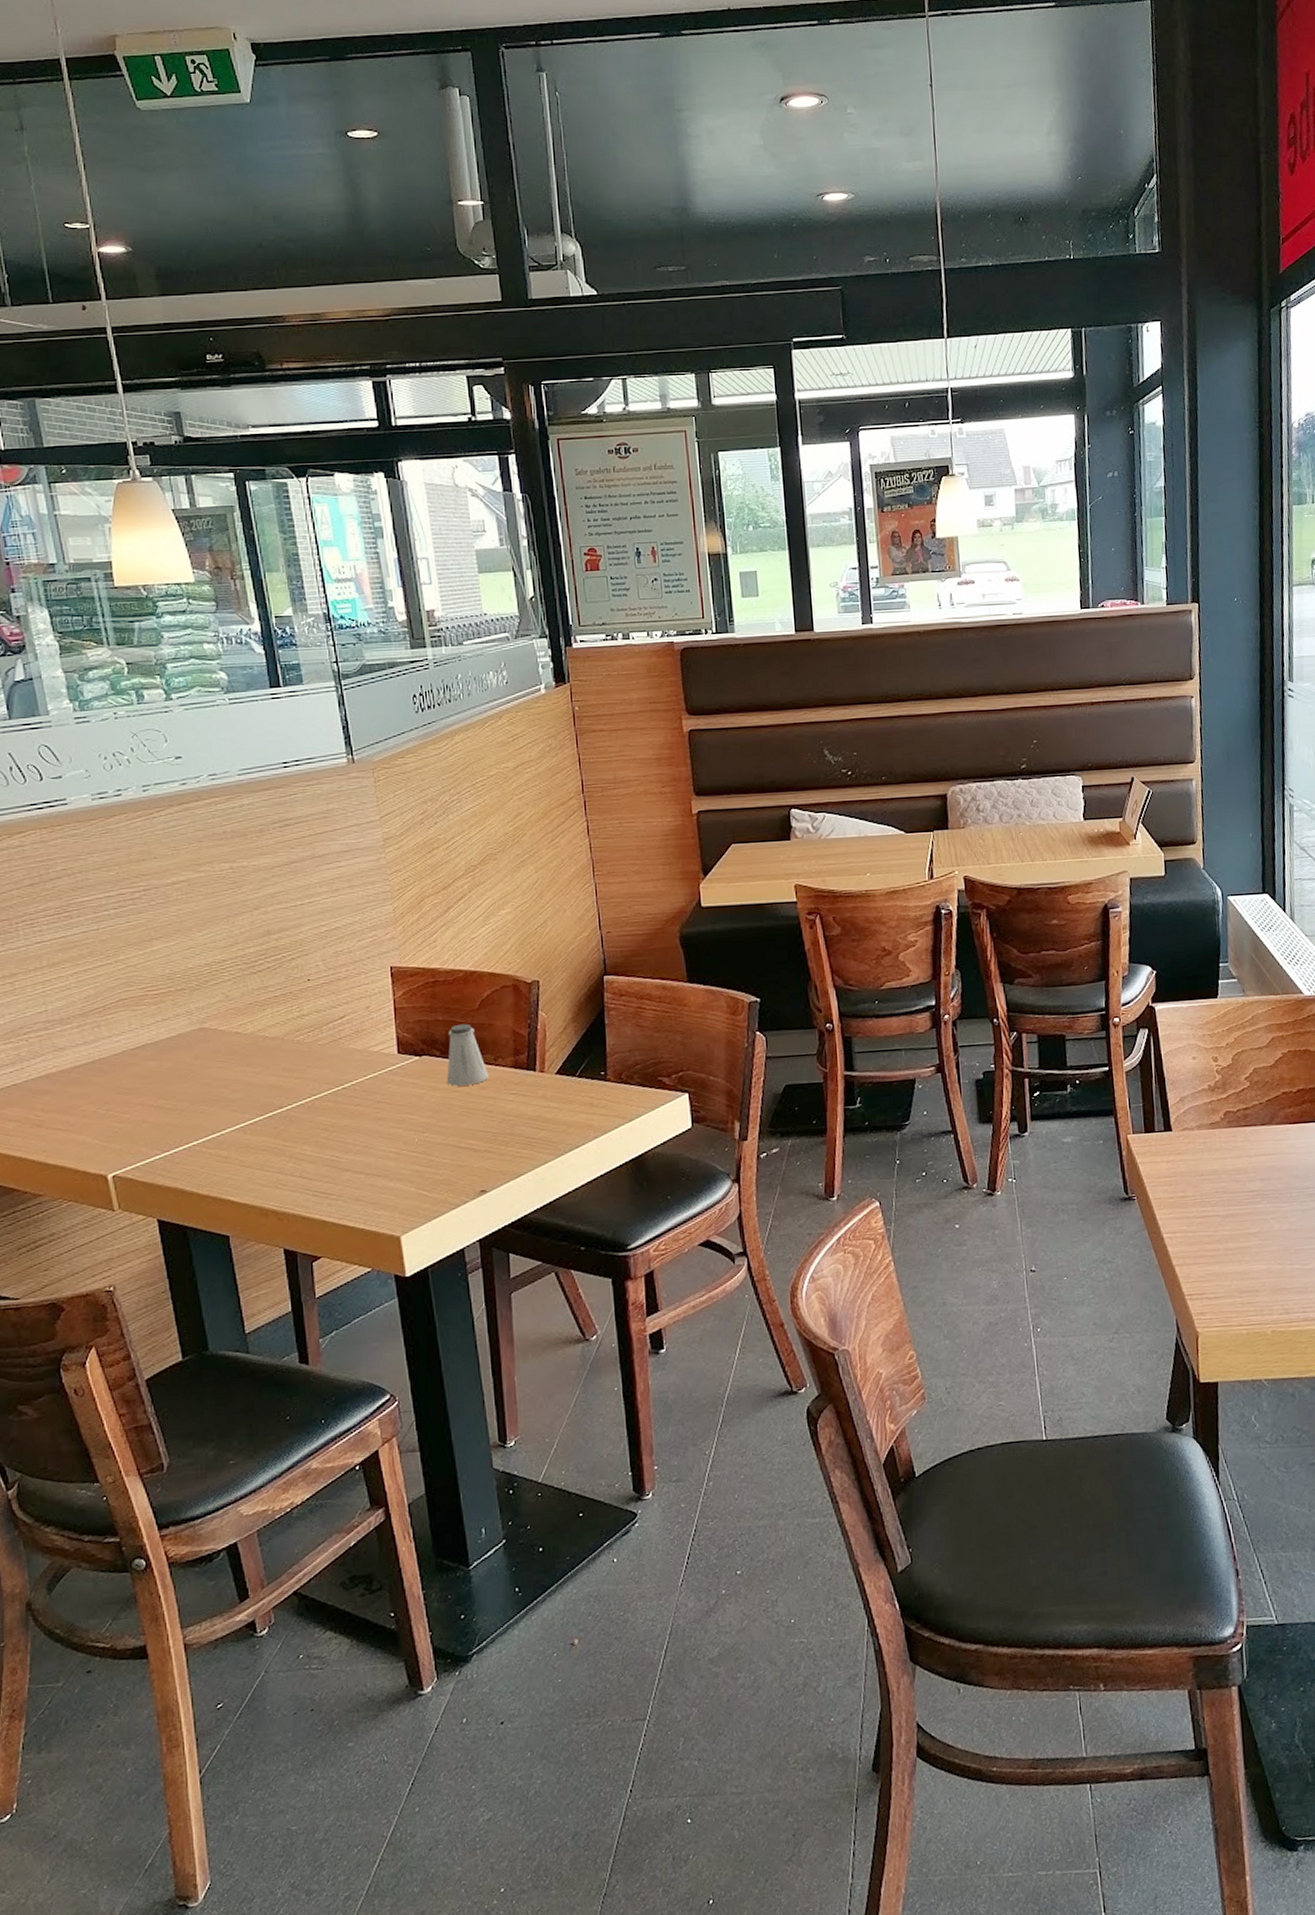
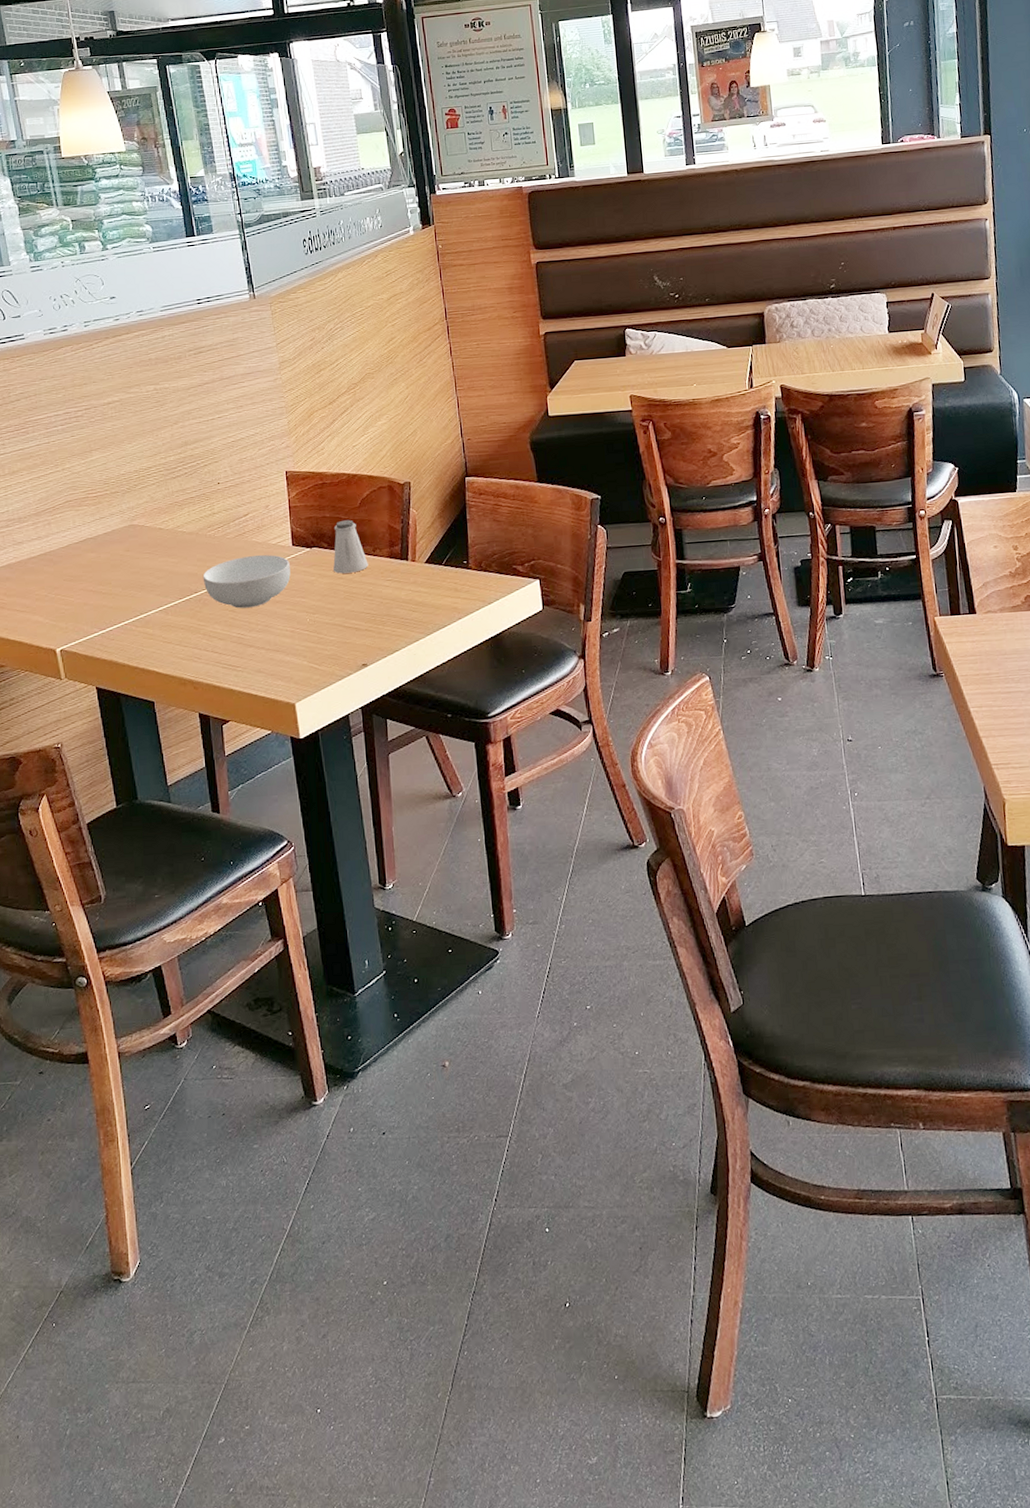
cereal bowl: none [289,1063,396,1127] -> present [203,554,291,609]

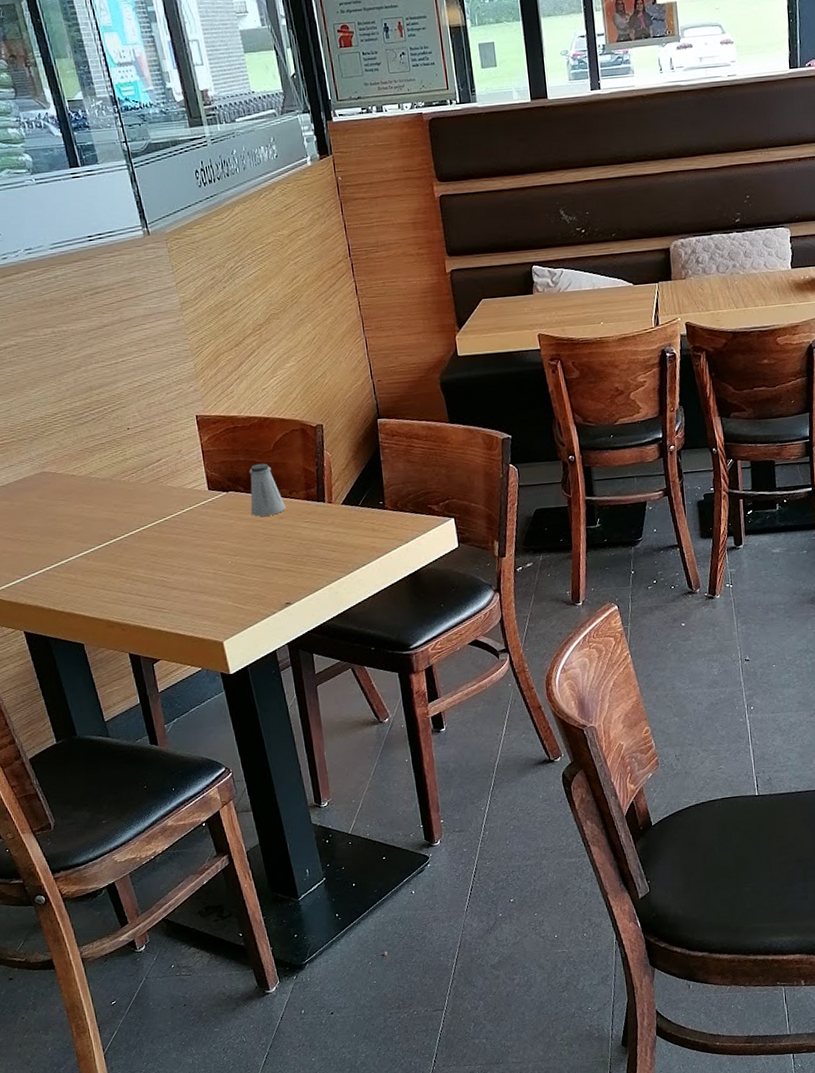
cereal bowl: present [203,554,291,609] -> none [120,499,209,553]

